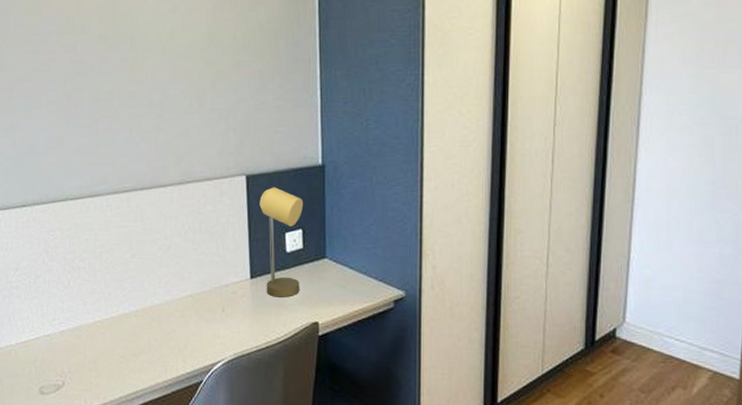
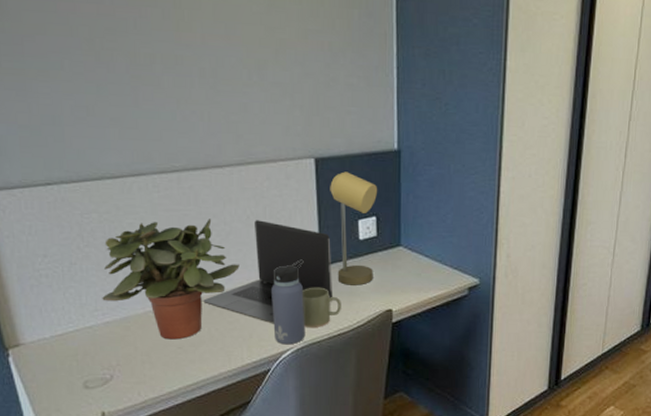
potted plant: none [60,234,177,349] -> present [102,218,240,340]
laptop computer: none [145,234,261,335] -> present [203,220,332,324]
water bottle: none [205,272,236,357] -> present [271,259,305,345]
mug: none [232,299,269,339] -> present [301,287,341,327]

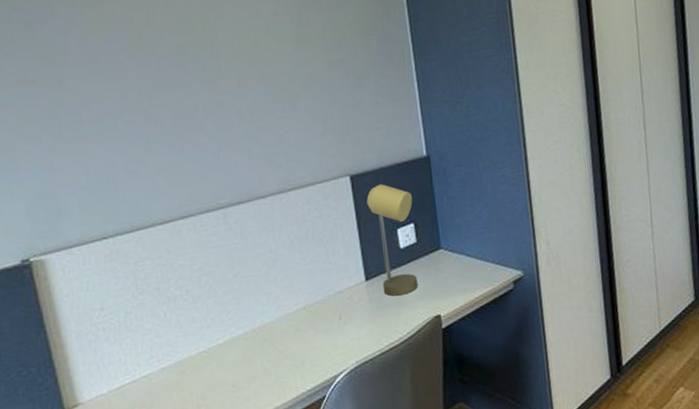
potted plant: present [102,218,240,340] -> none [157,249,287,379]
laptop computer: present [203,220,332,324] -> none [254,243,380,348]
water bottle: present [271,259,305,345] -> none [319,276,357,368]
mug: present [301,287,341,327] -> none [349,302,390,346]

